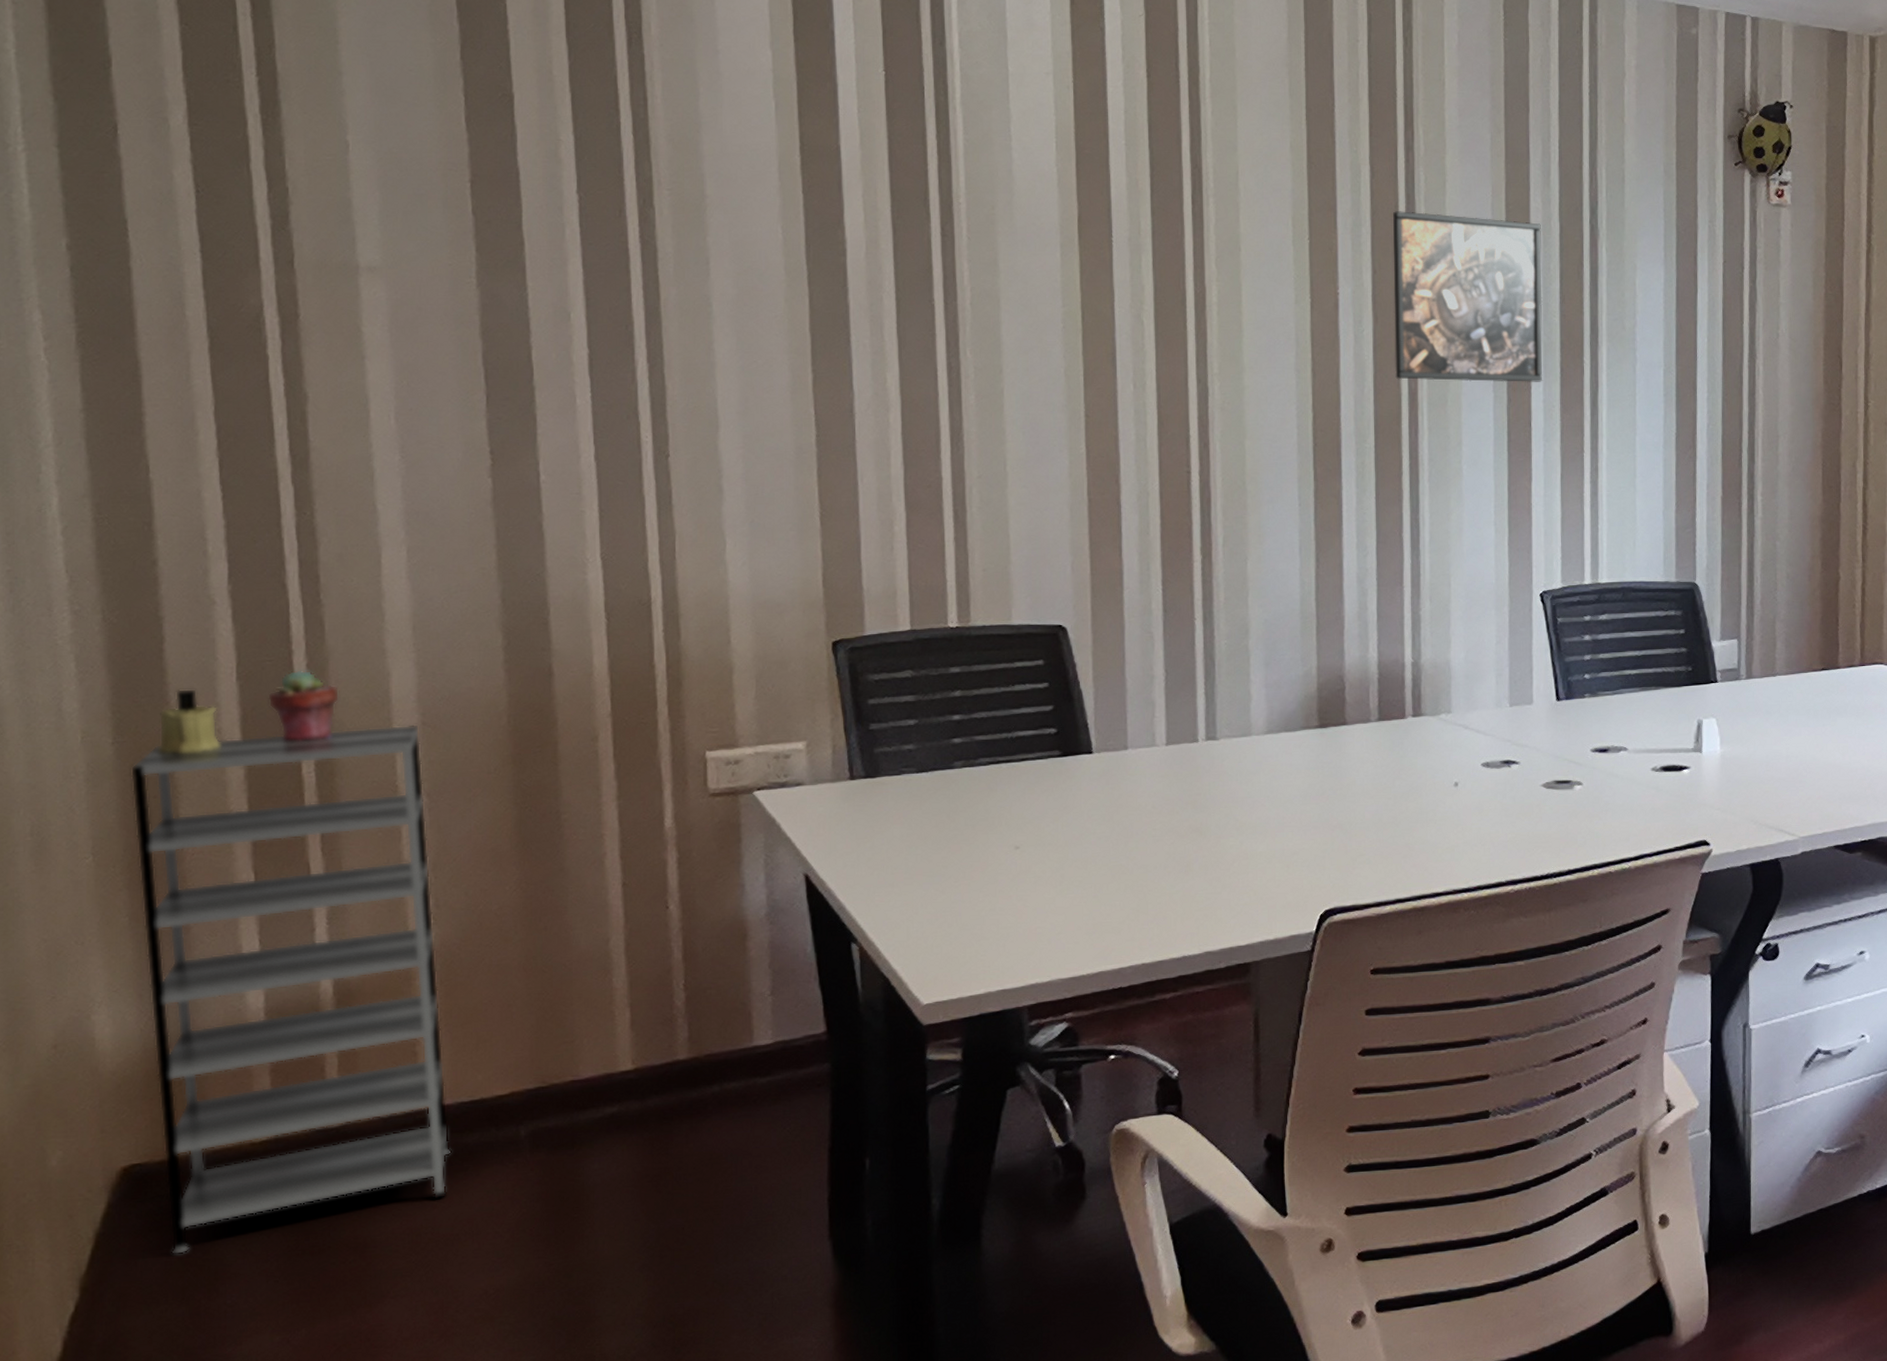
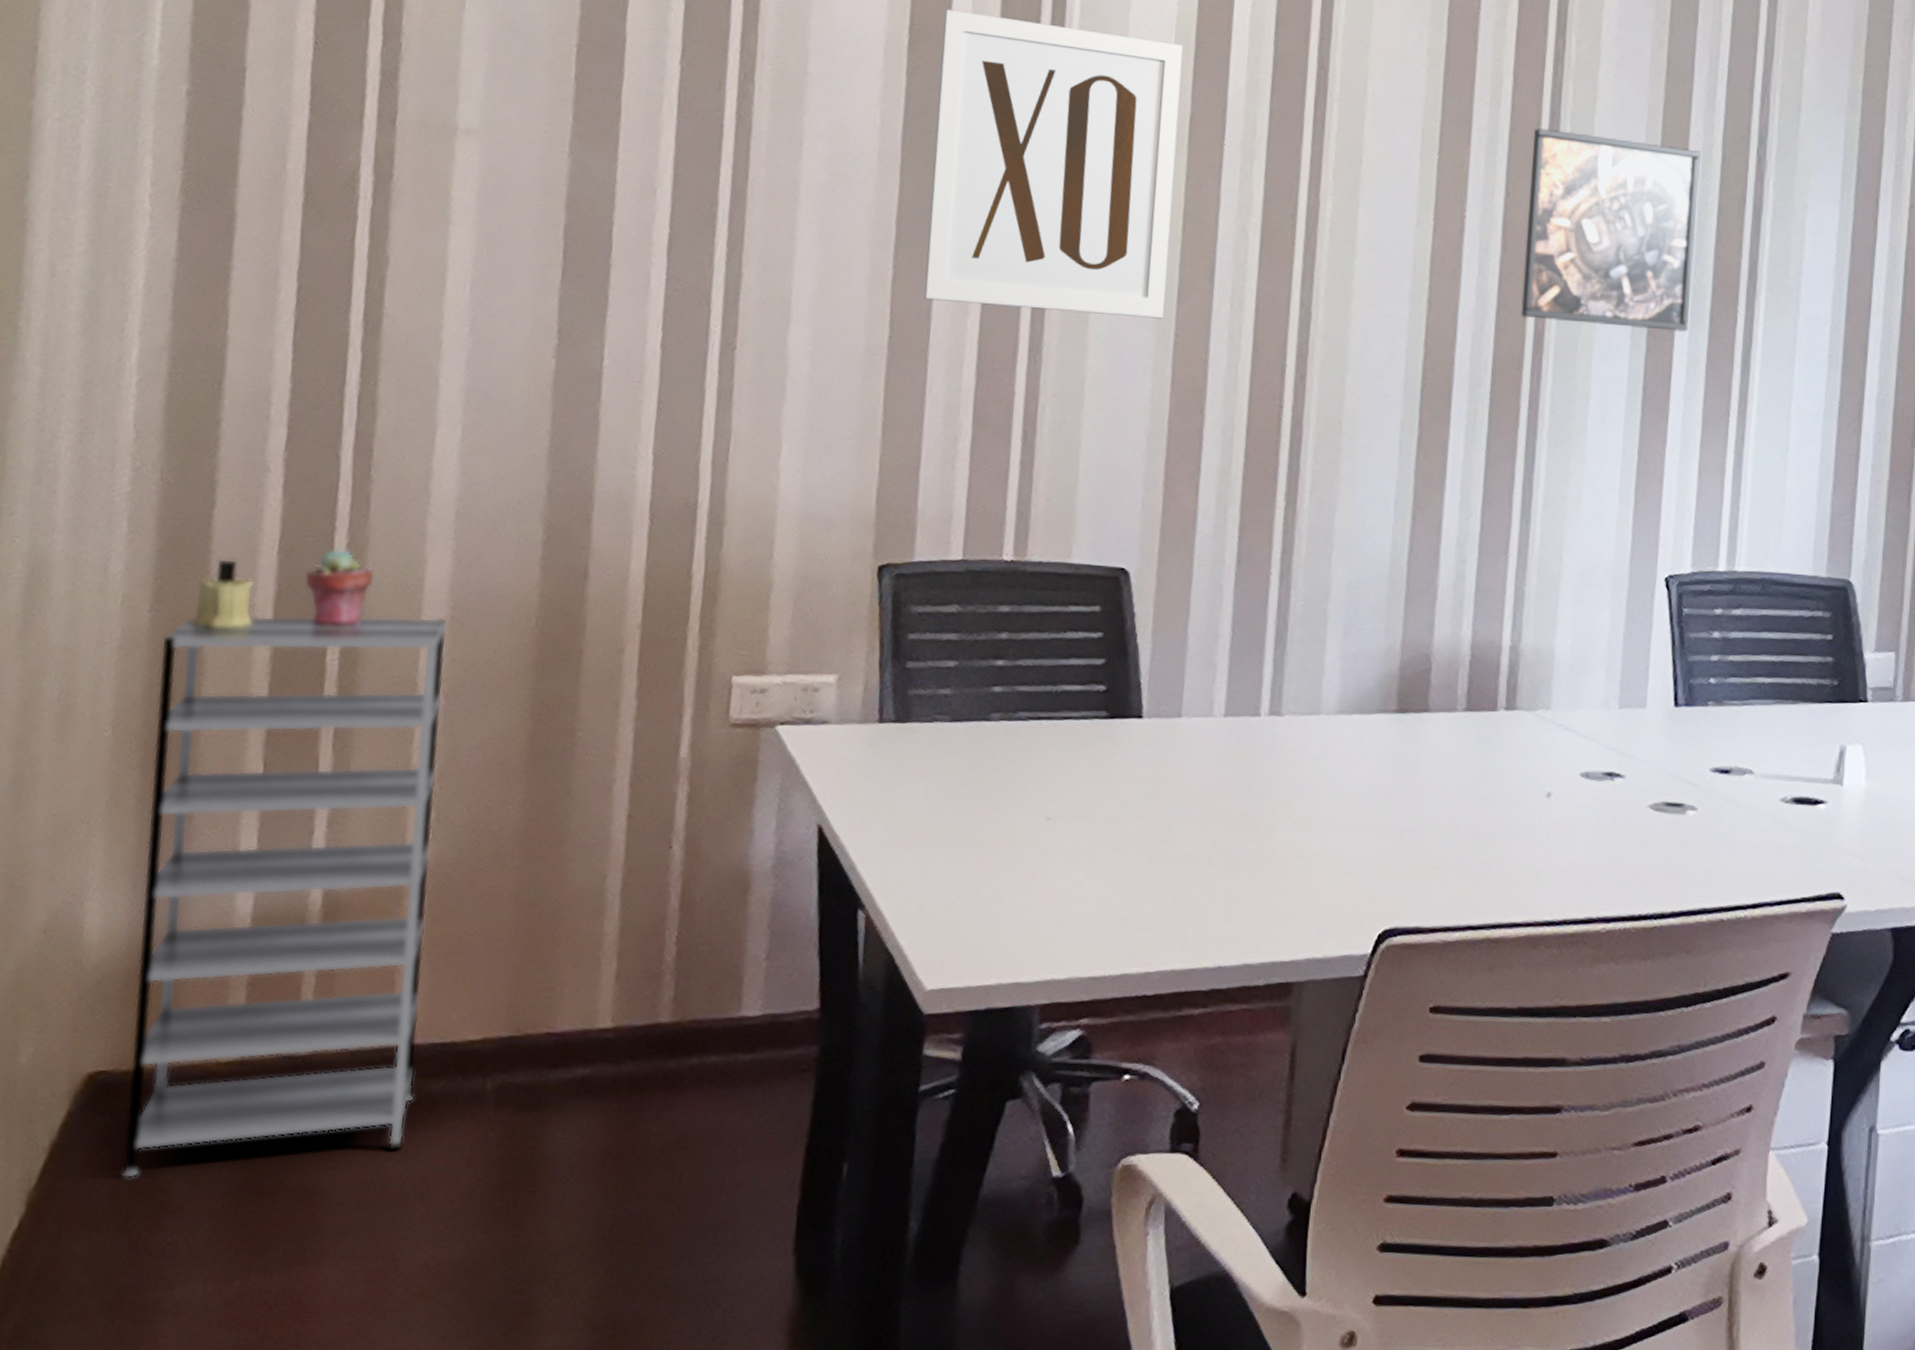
wall art: none [833,129,1073,402] -> present [924,9,1183,319]

